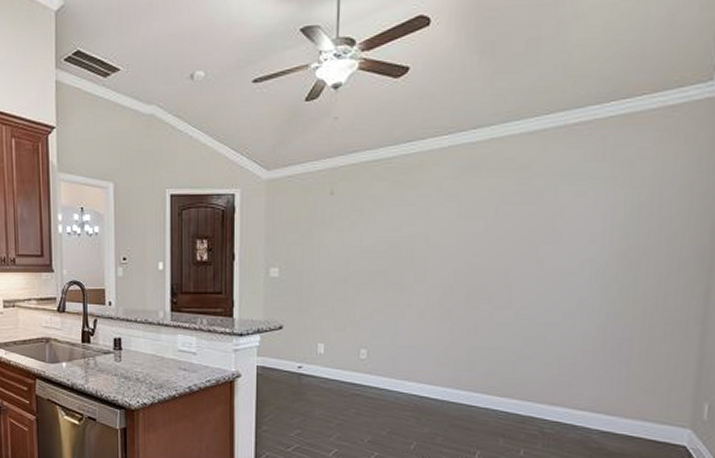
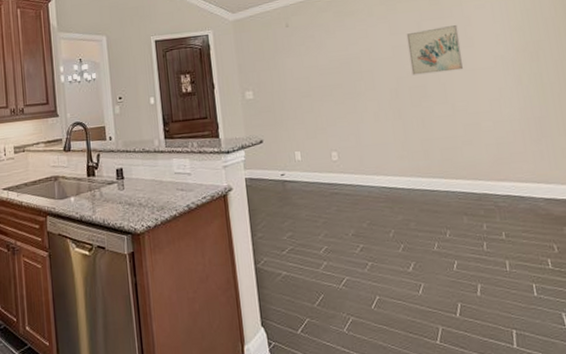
wall art: none [474,214,545,271] -> present [406,25,464,76]

